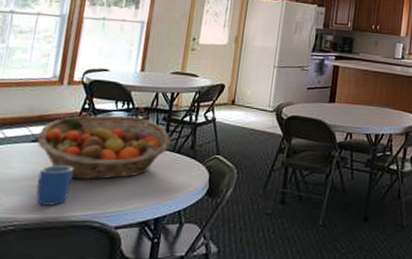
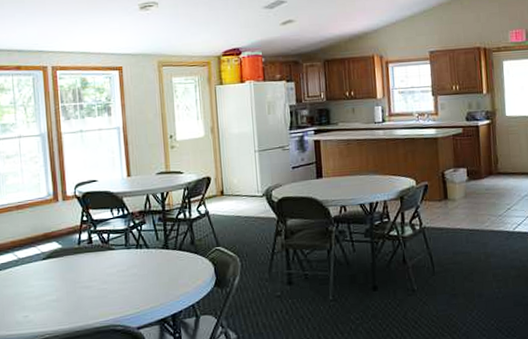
mug: present [36,165,74,206] -> none [56,277,89,317]
fruit basket: present [37,114,171,180] -> none [47,221,171,289]

